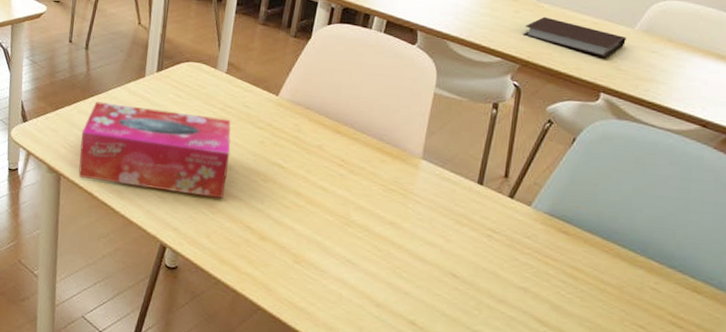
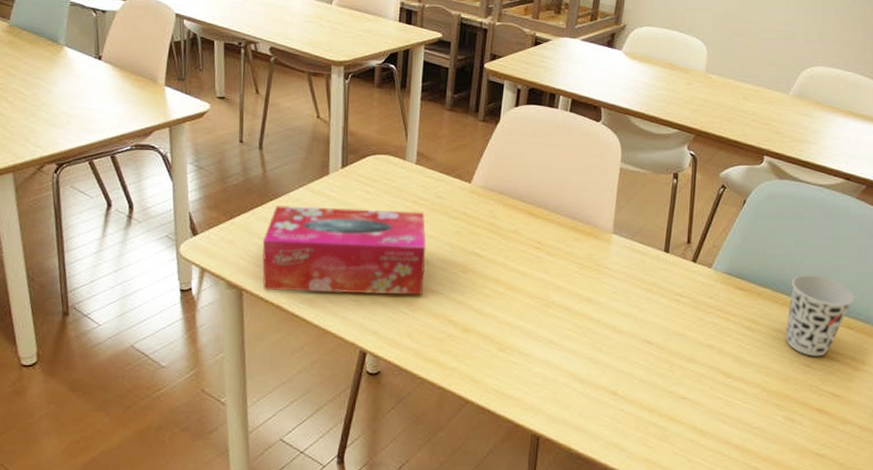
notebook: present [523,16,626,58] -> none [696,87,782,123]
cup: none [615,225,705,319] -> present [785,274,854,357]

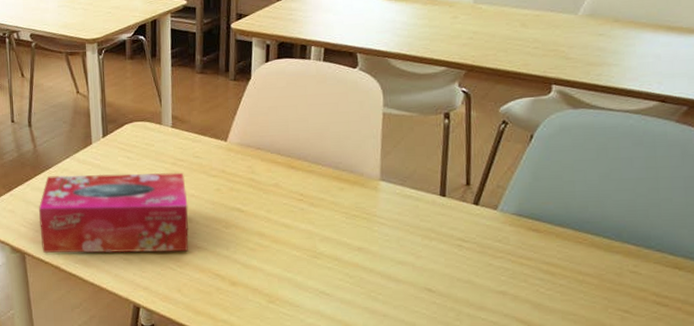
cup: present [785,274,854,357] -> none [594,210,682,301]

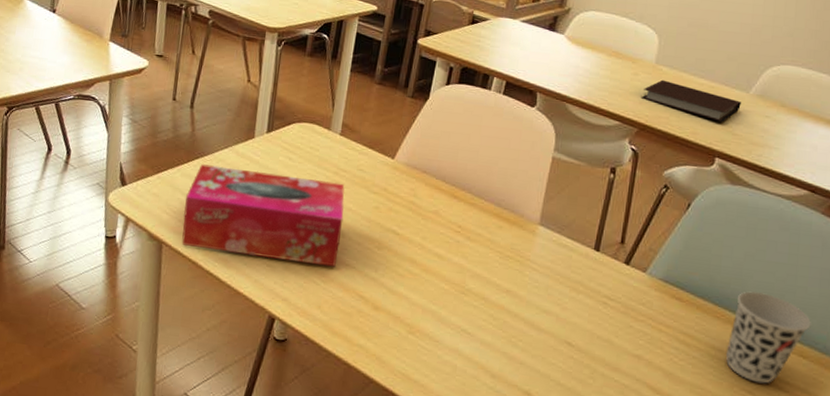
notebook: none [465,17,571,49] -> present [642,79,741,122]
cup: none [594,210,682,301] -> present [725,291,811,384]

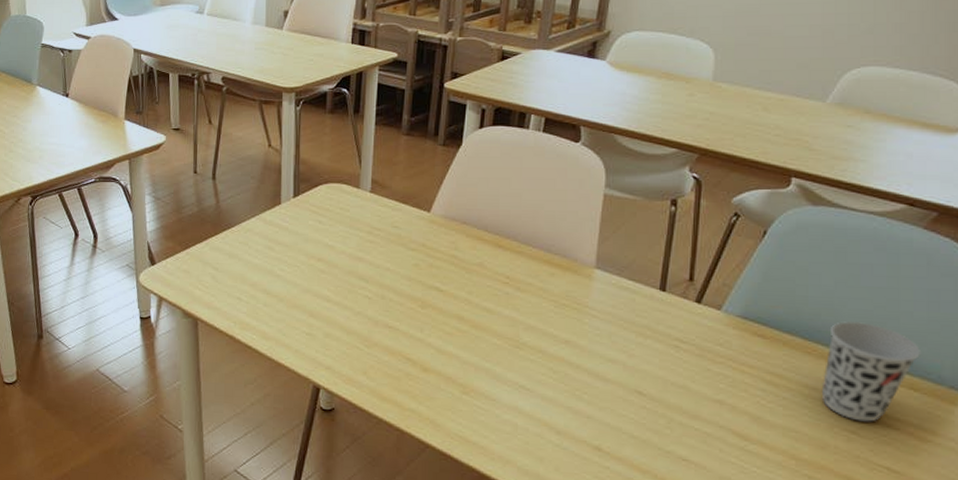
tissue box: present [181,164,345,267] -> none [216,236,382,331]
notebook: present [642,79,741,122] -> none [700,98,817,138]

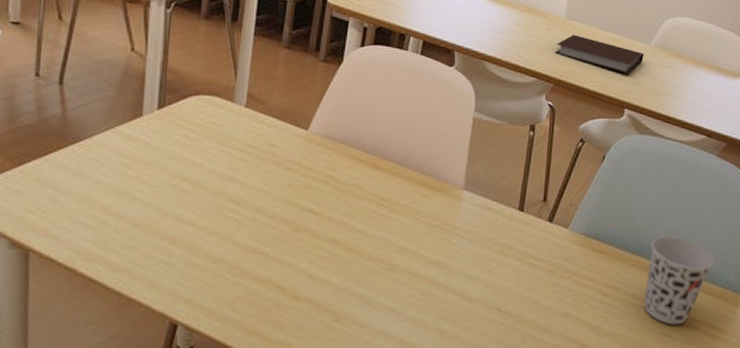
notebook: none [700,98,817,138] -> present [555,34,644,74]

